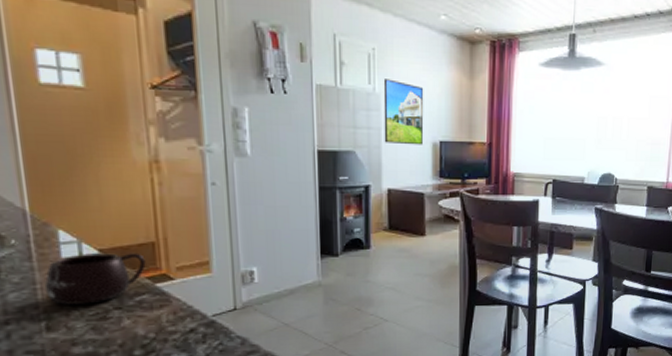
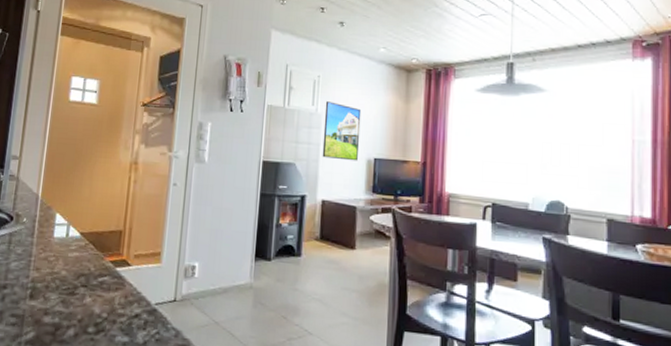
mug: present [44,253,146,305] -> none [36,235,113,279]

